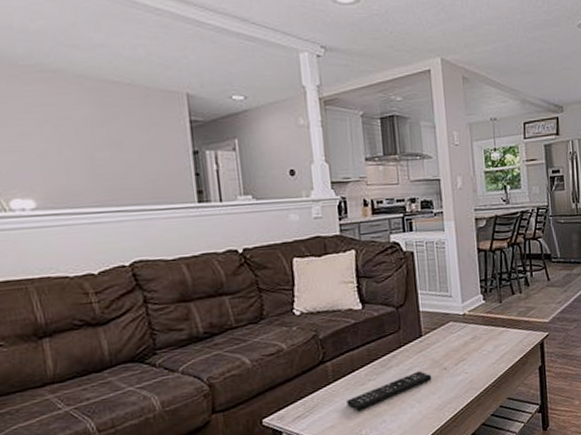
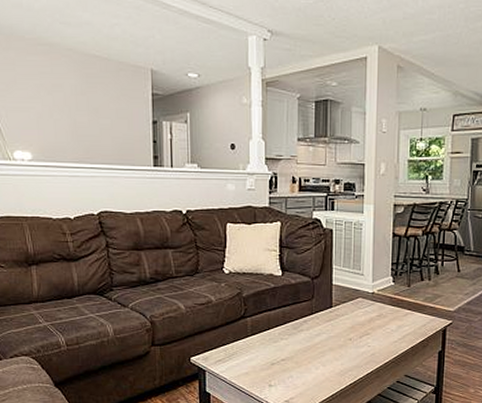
remote control: present [346,371,432,411] -> none [261,338,337,364]

